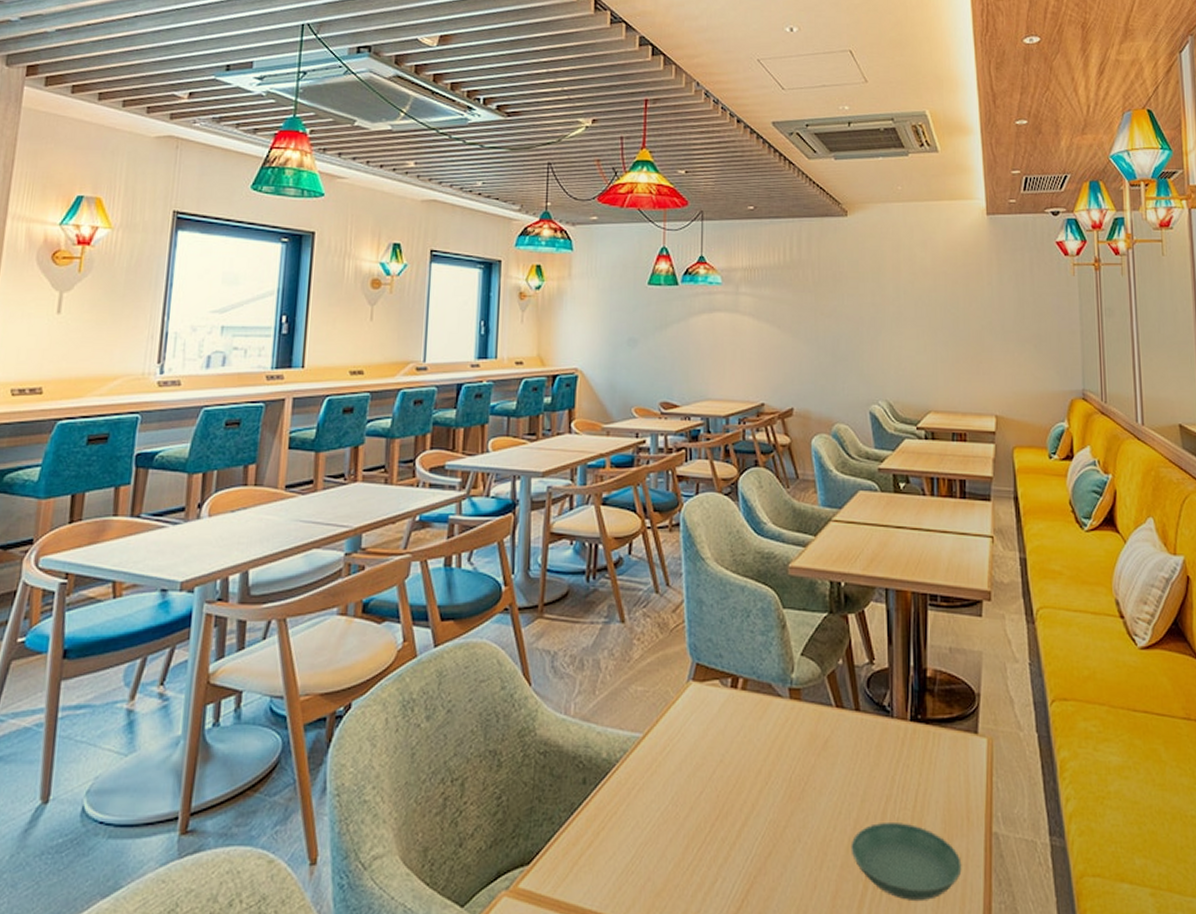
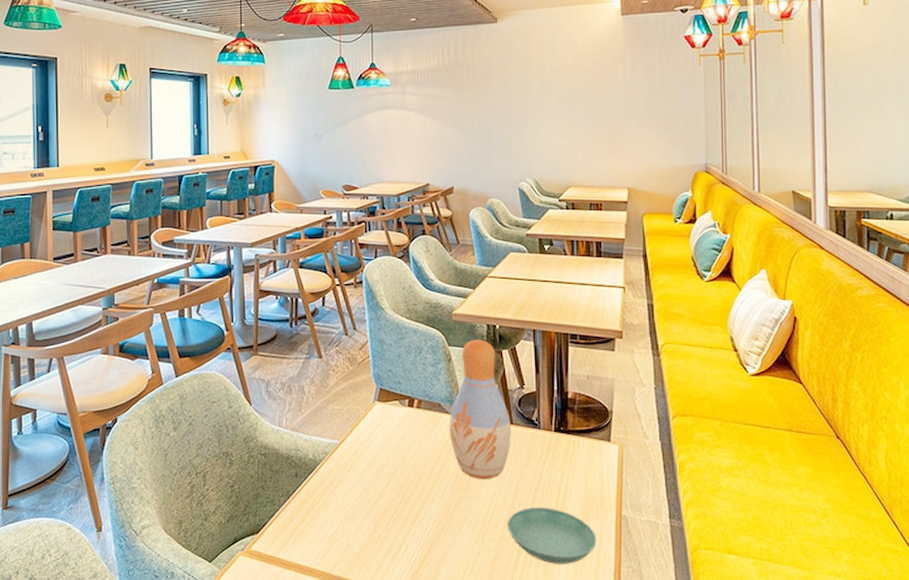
vase: none [781,599,857,786] -> present [449,339,511,480]

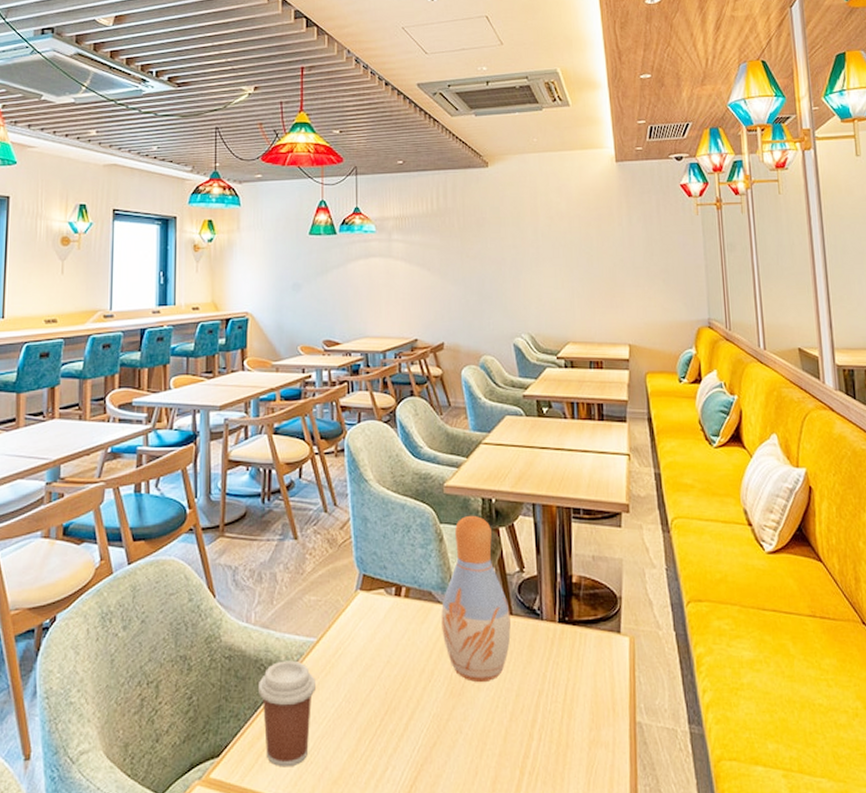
coffee cup: none [290,458,339,543] -> present [259,660,315,767]
saucer: present [507,508,597,564] -> none [507,714,609,784]

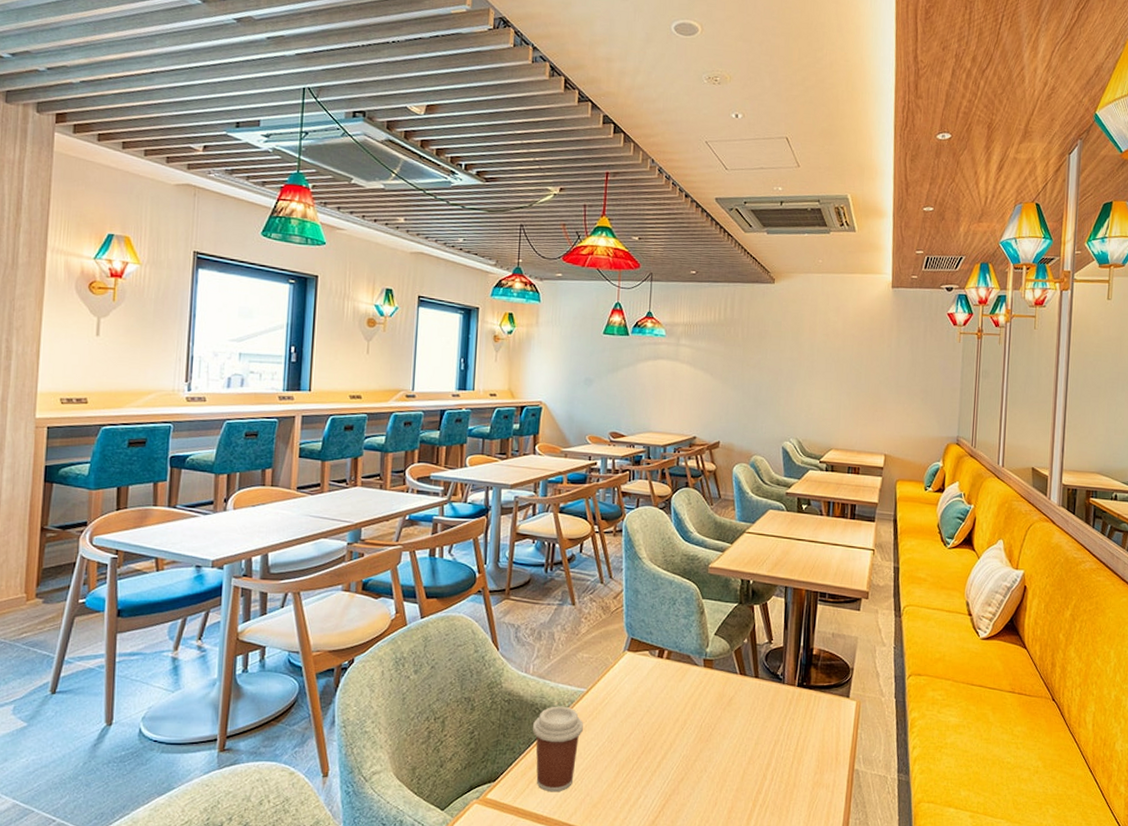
vase: present [441,515,511,683] -> none [696,593,757,732]

